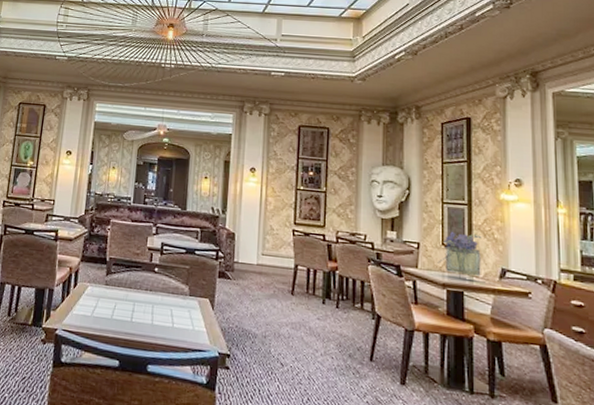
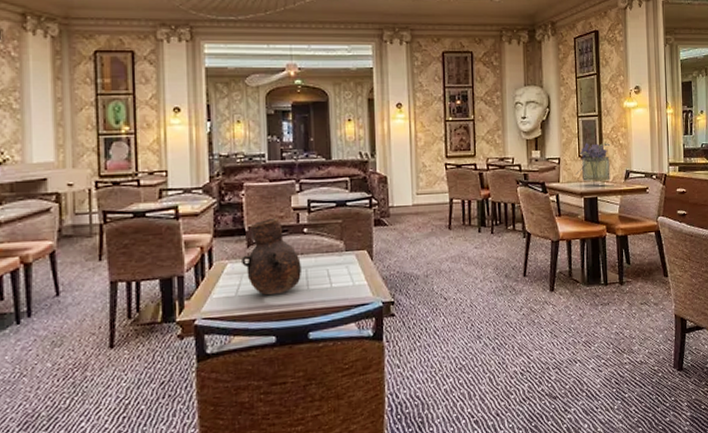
vase: none [100,253,149,323] -> present [242,217,303,296]

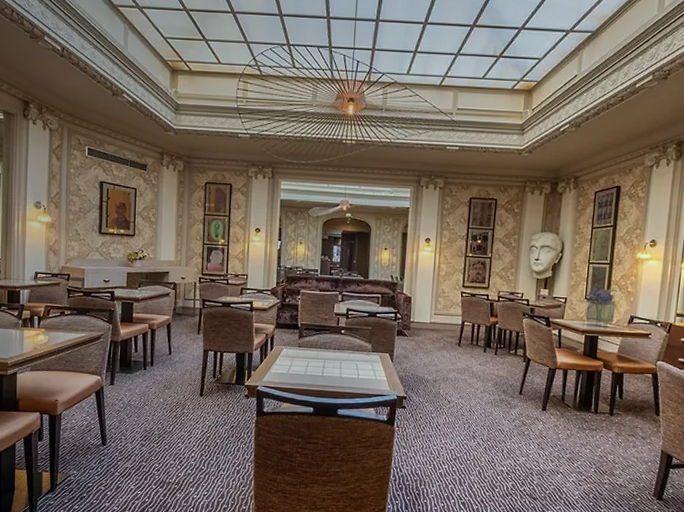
vase: present [242,217,303,296] -> none [294,319,338,377]

